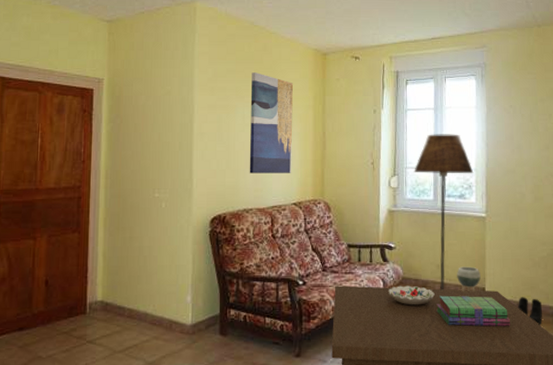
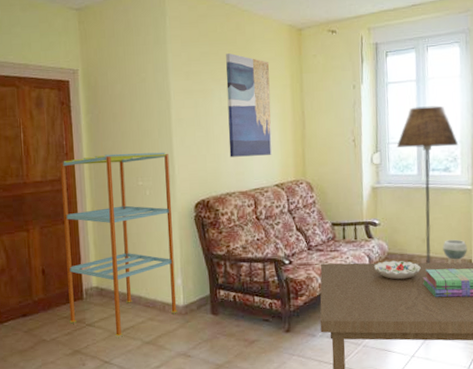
shelving unit: none [69,164,188,358] -> present [60,152,177,339]

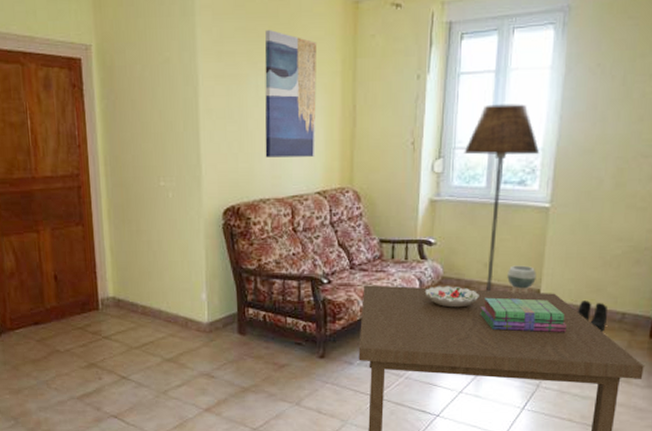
shelving unit: present [60,152,177,339] -> none [72,148,201,354]

